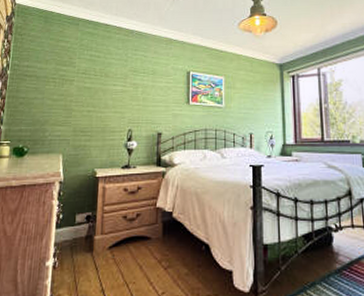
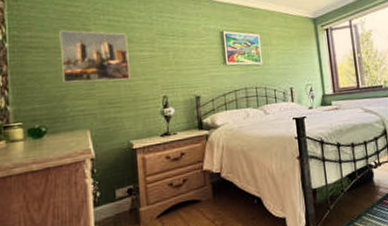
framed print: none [47,62,105,111] -> present [59,30,130,83]

